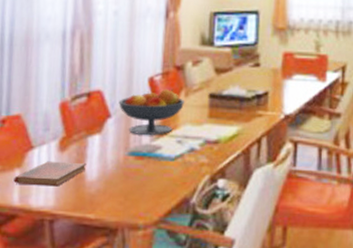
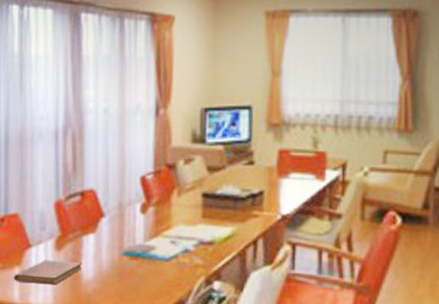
fruit bowl: present [119,89,185,135] -> none [112,188,178,235]

